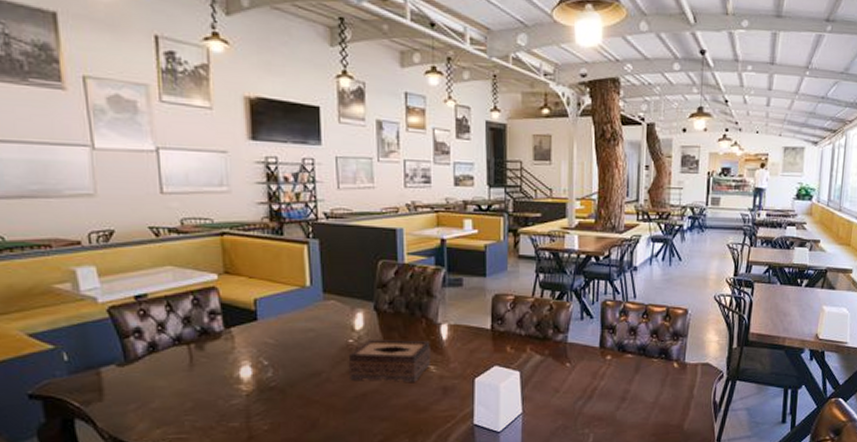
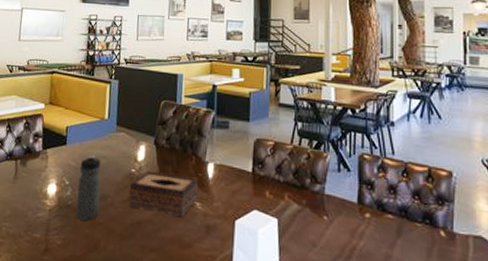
water bottle: none [280,328,313,401] -> present [76,154,101,221]

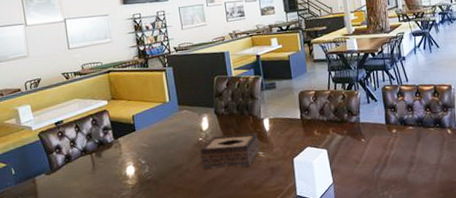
water bottle: present [76,154,101,221] -> none [152,134,177,190]

